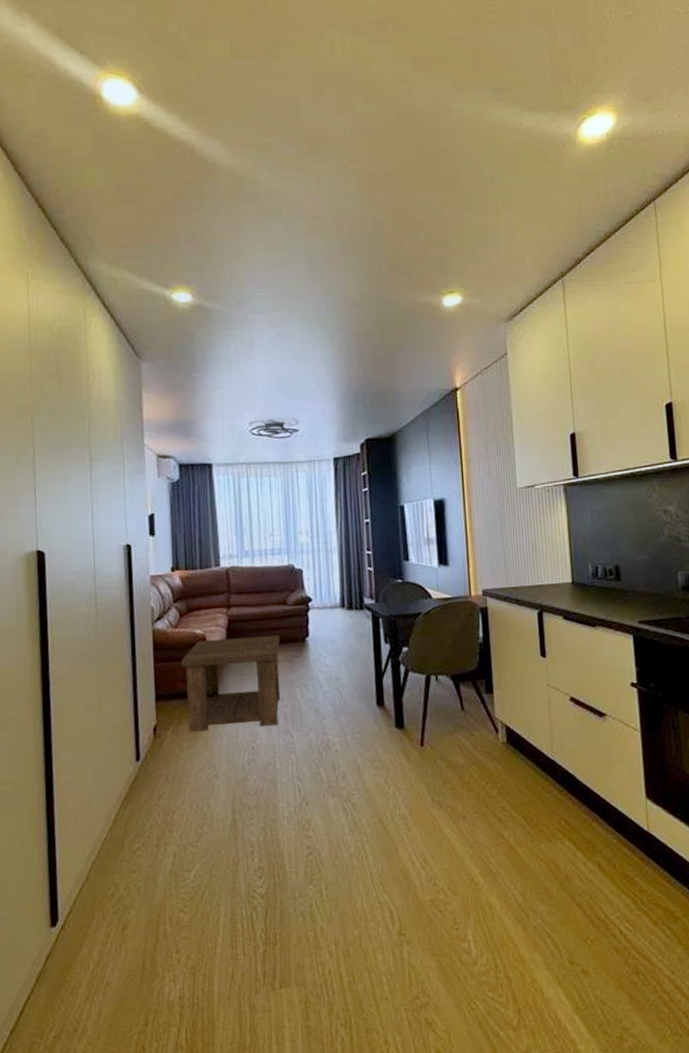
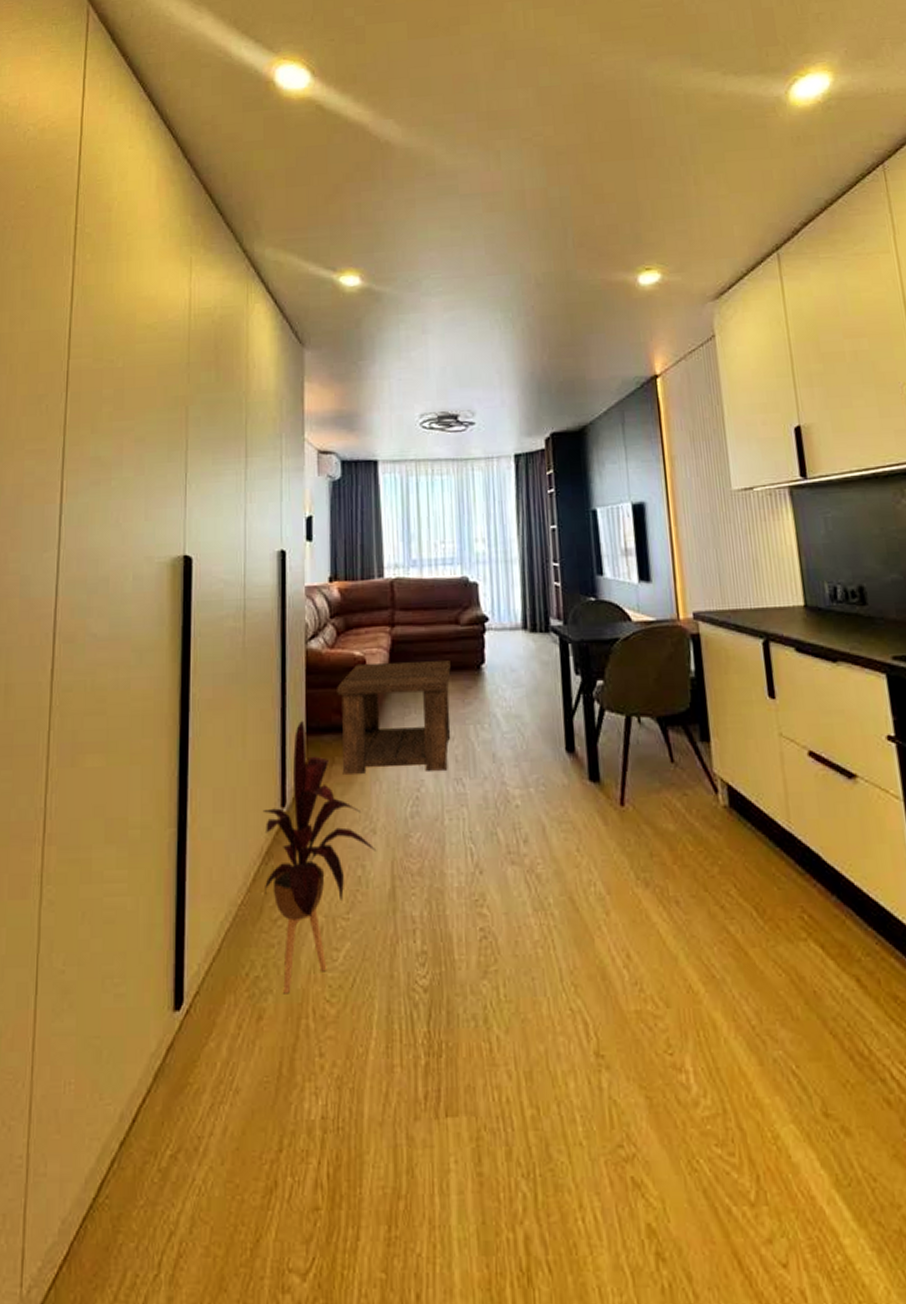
house plant: none [120,690,220,908] -> present [262,721,377,994]

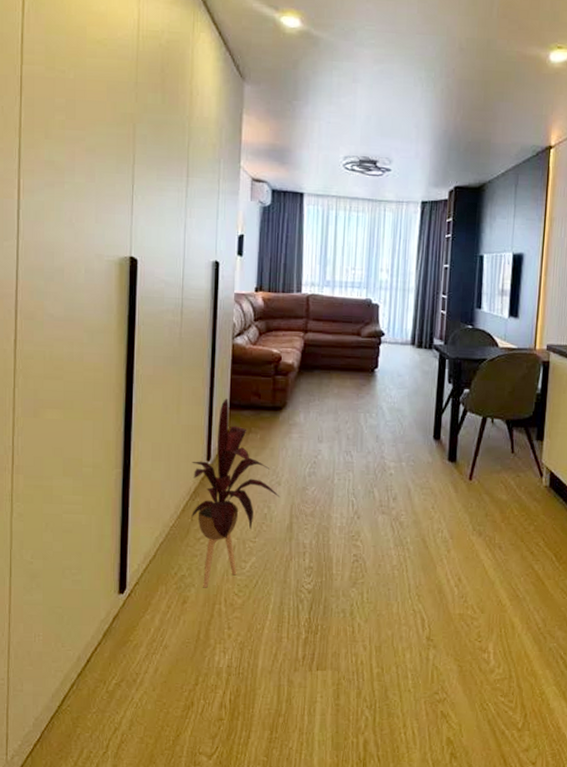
side table: present [337,661,451,774] -> none [256,359,350,446]

